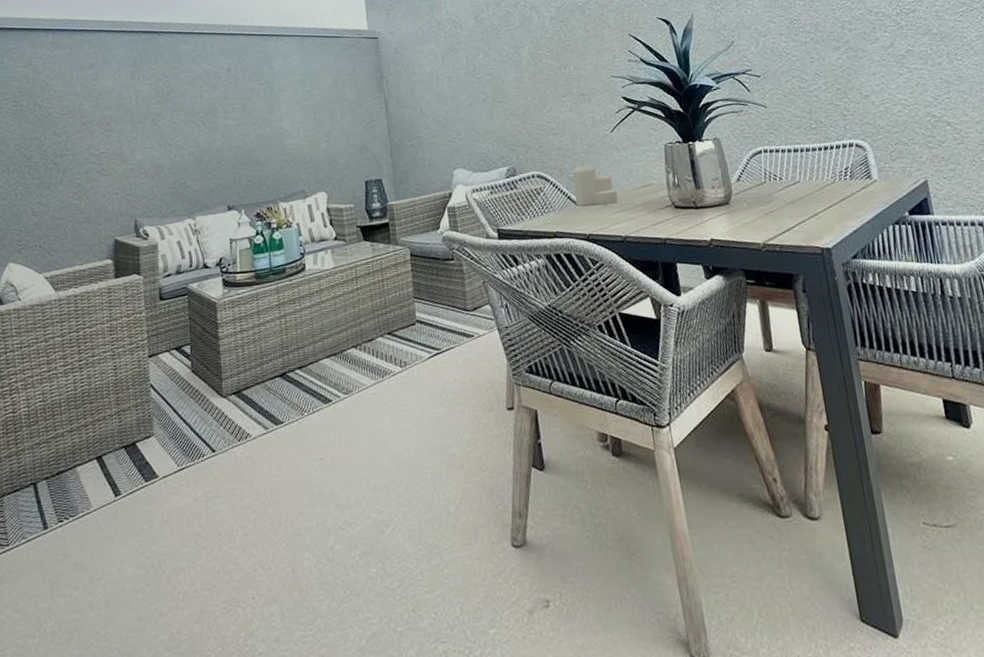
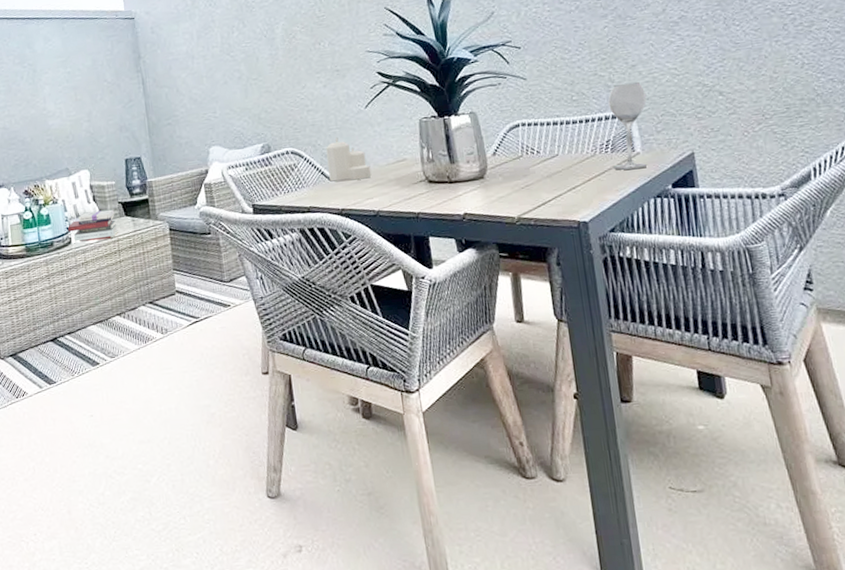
books: none [302,233,357,268] -> present [68,209,119,242]
wineglass: none [844,112,885,197] -> present [608,82,648,170]

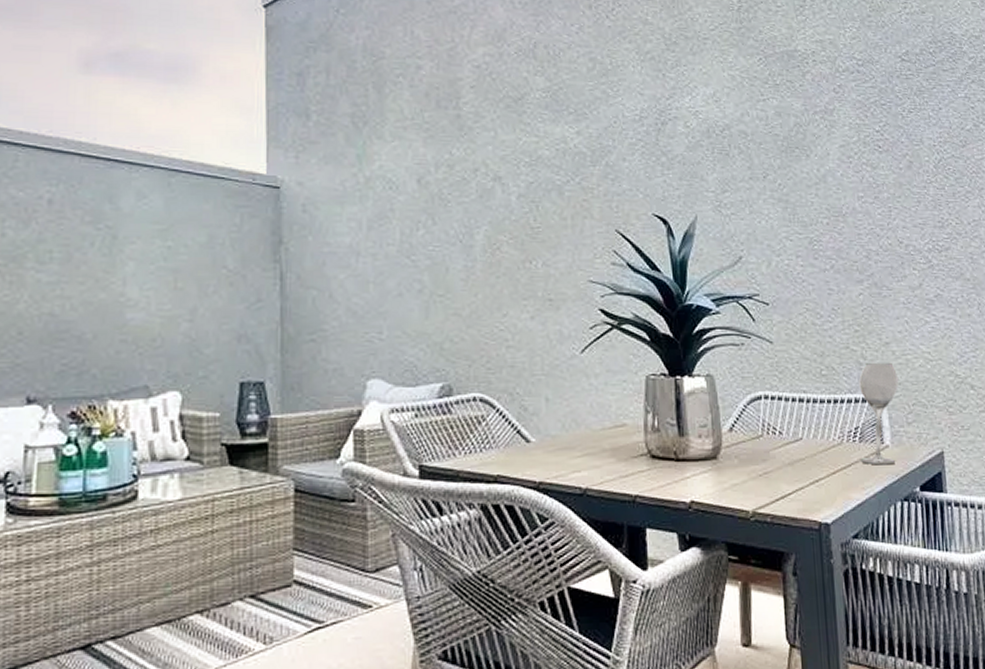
books: present [68,209,119,242] -> none [135,453,217,498]
candle: present [326,137,372,182] -> none [526,386,582,445]

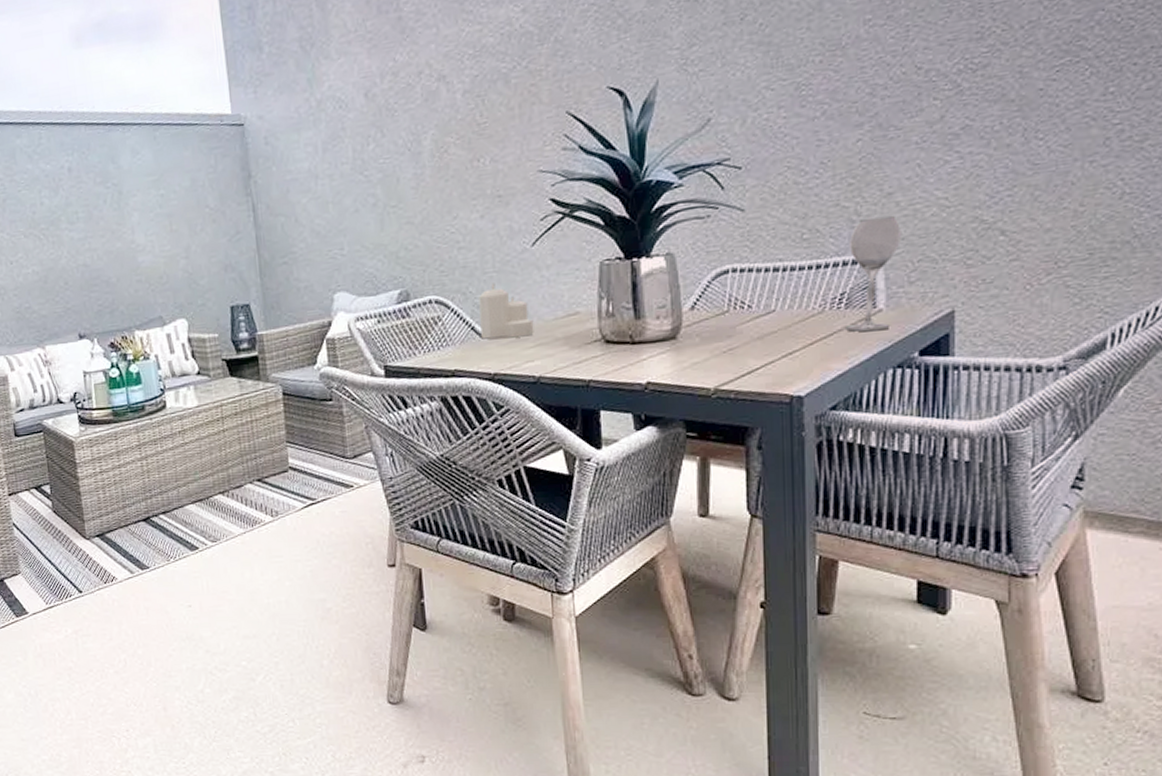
candle: none [526,386,582,445] -> present [479,283,534,339]

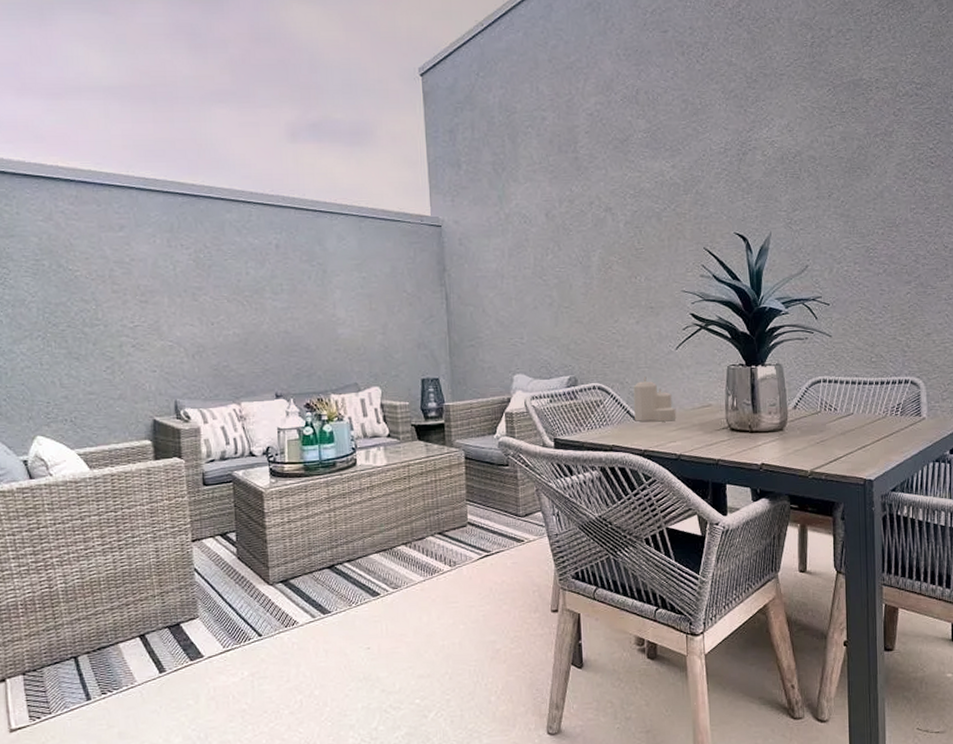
wineglass: present [846,216,902,332] -> none [901,350,937,434]

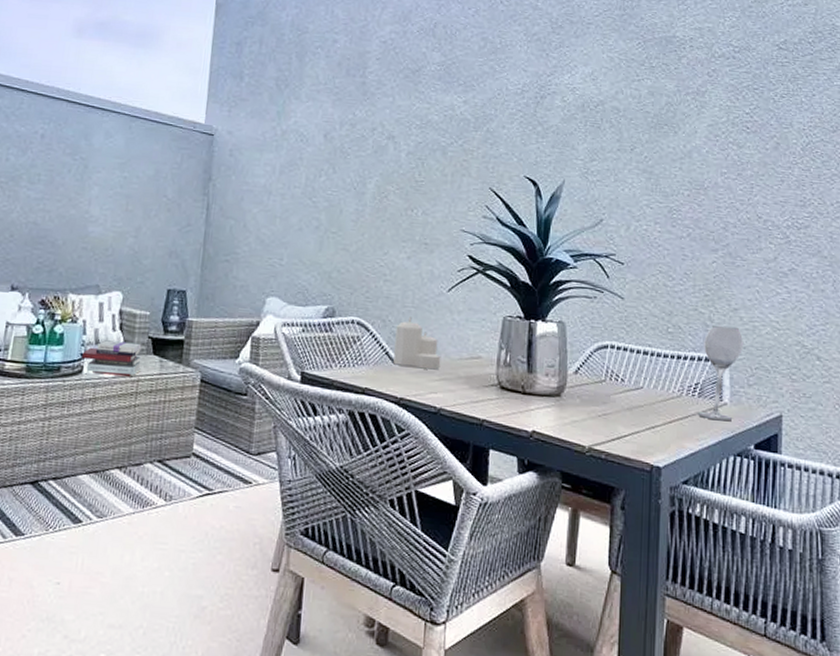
books: none [353,431,410,464] -> present [82,340,142,377]
wineglass: none [901,350,937,434] -> present [698,326,744,422]

